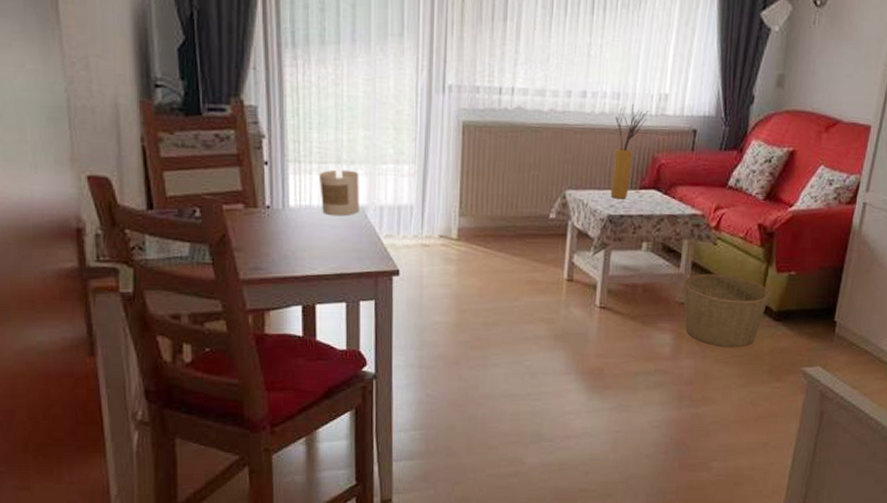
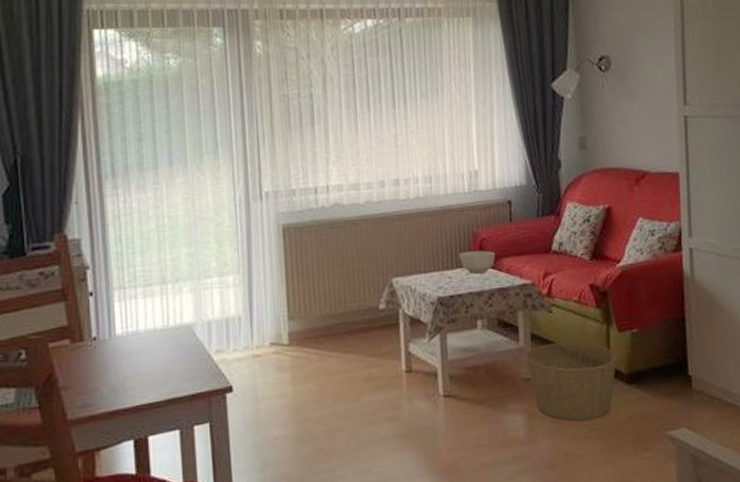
candle: present [319,166,360,216] -> none [145,287,188,339]
vase: present [610,103,649,199] -> none [430,184,462,280]
bowl: none [636,175,672,198] -> present [459,250,496,274]

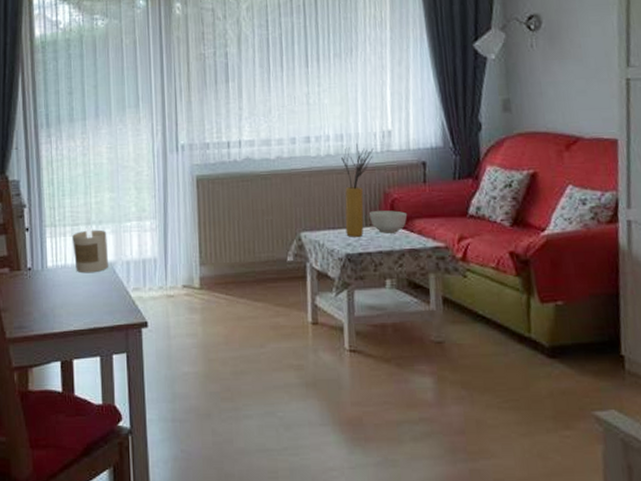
candle: none [145,287,188,339] -> present [72,227,109,274]
vase: none [430,184,462,280] -> present [341,143,374,237]
basket: present [525,342,617,421] -> none [436,308,538,391]

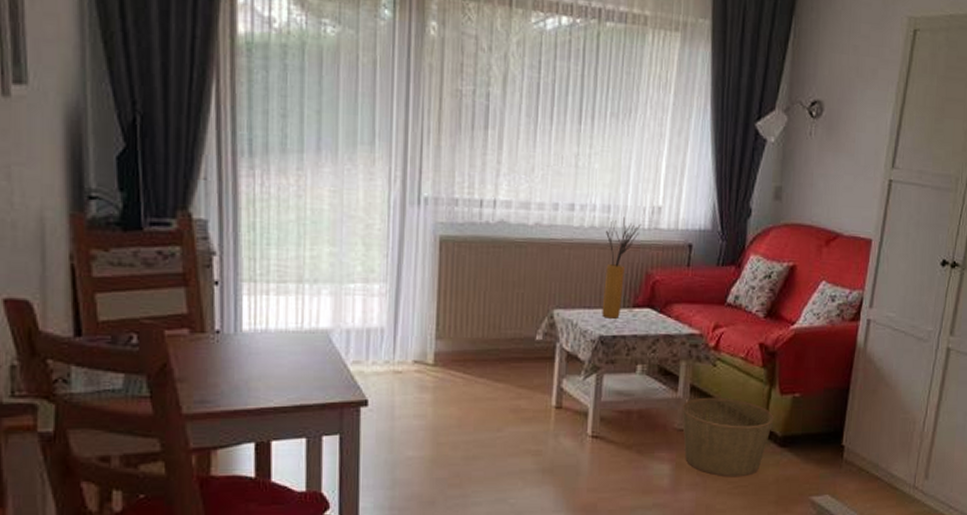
candle: present [72,227,109,274] -> none [277,286,324,341]
bowl: present [370,210,408,233] -> none [629,292,667,317]
basket: none [436,308,538,391] -> present [682,397,774,477]

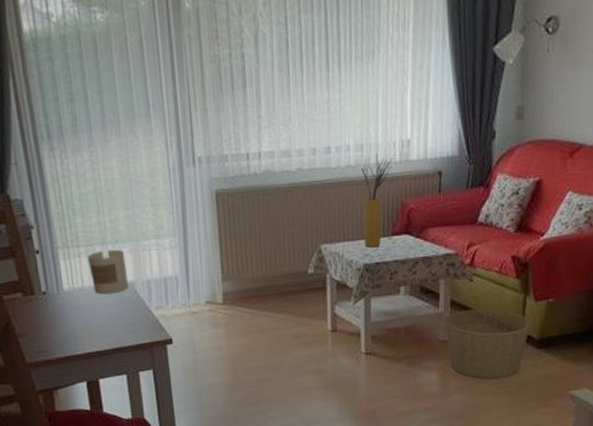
candle: none [277,286,324,341] -> present [87,247,129,295]

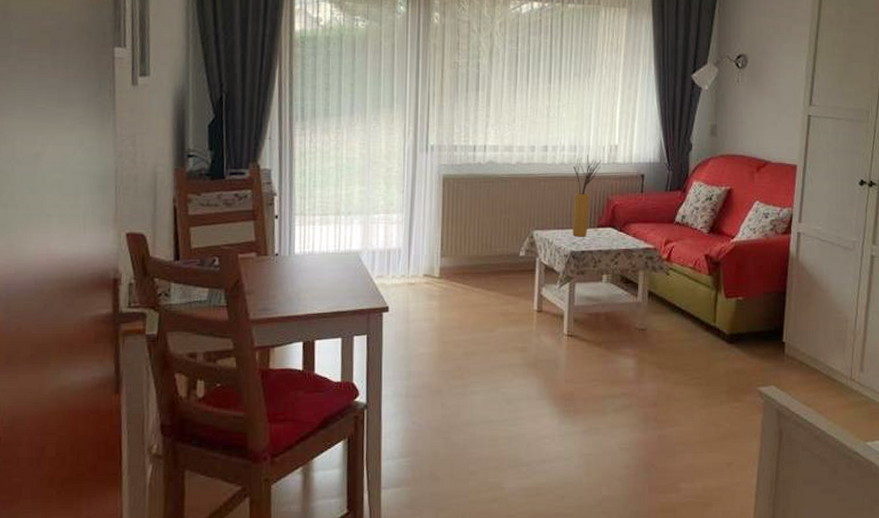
candle: present [87,247,129,295] -> none [321,217,356,261]
basket: present [444,308,531,379] -> none [642,301,722,370]

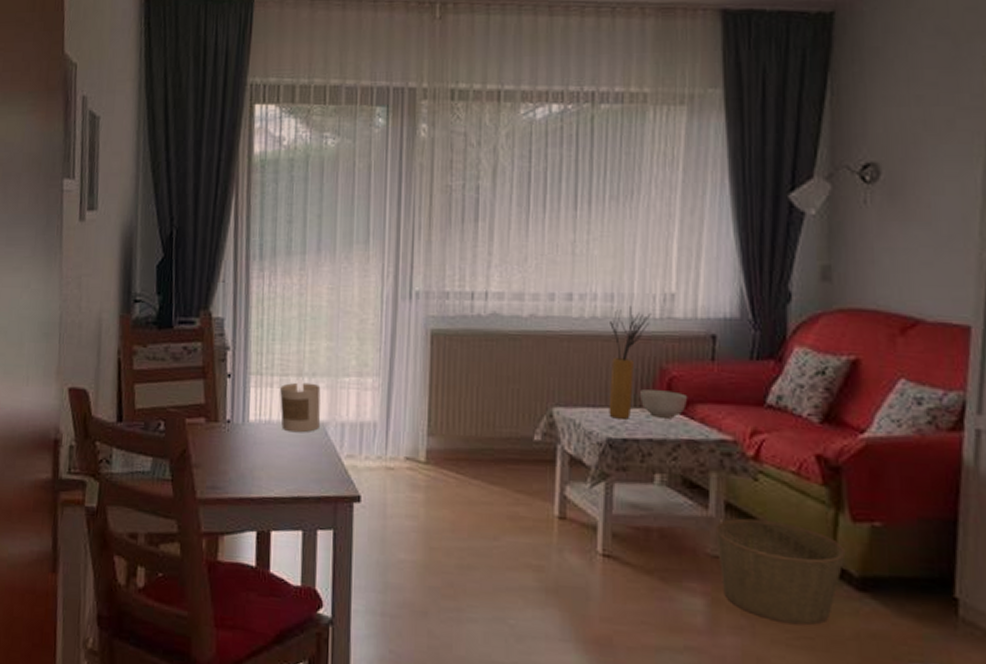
candle: none [321,217,356,261] -> present [280,379,321,433]
bowl: none [594,215,626,235] -> present [640,389,688,419]
basket: none [642,301,722,370] -> present [715,518,846,625]

